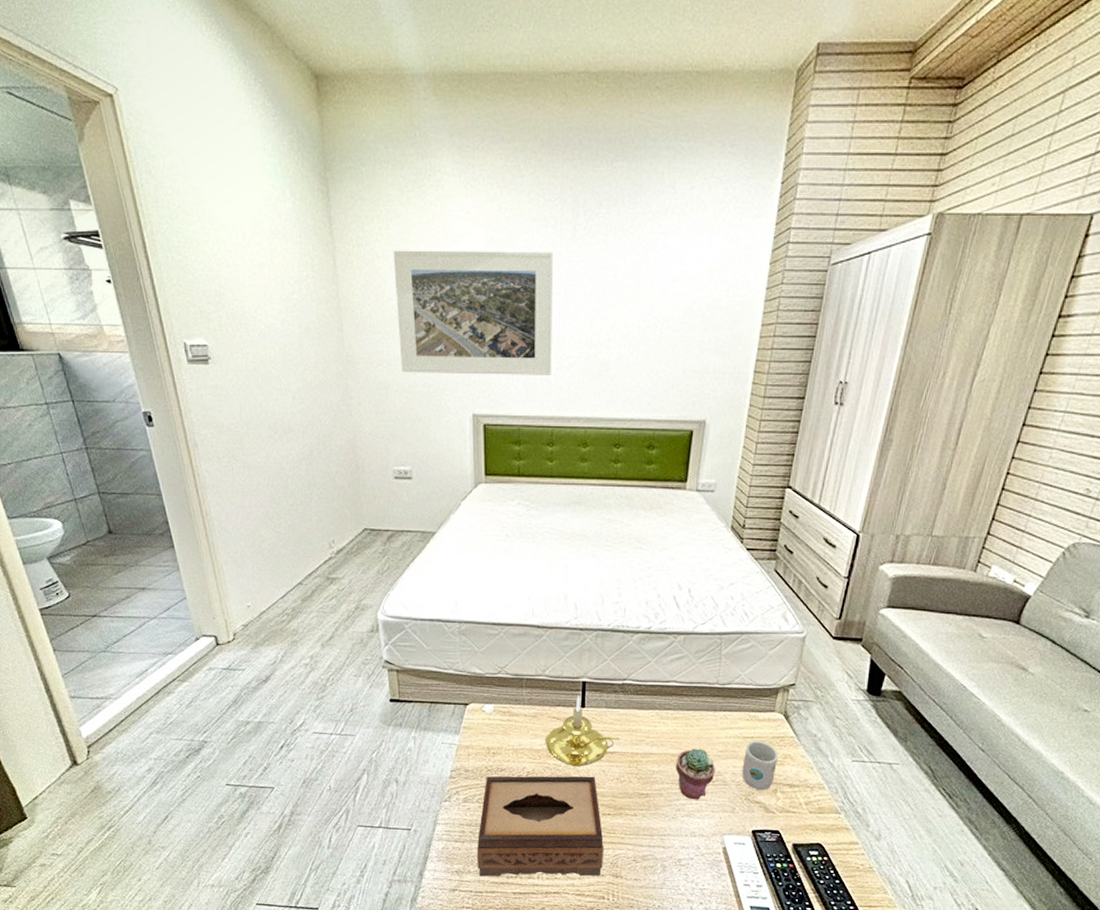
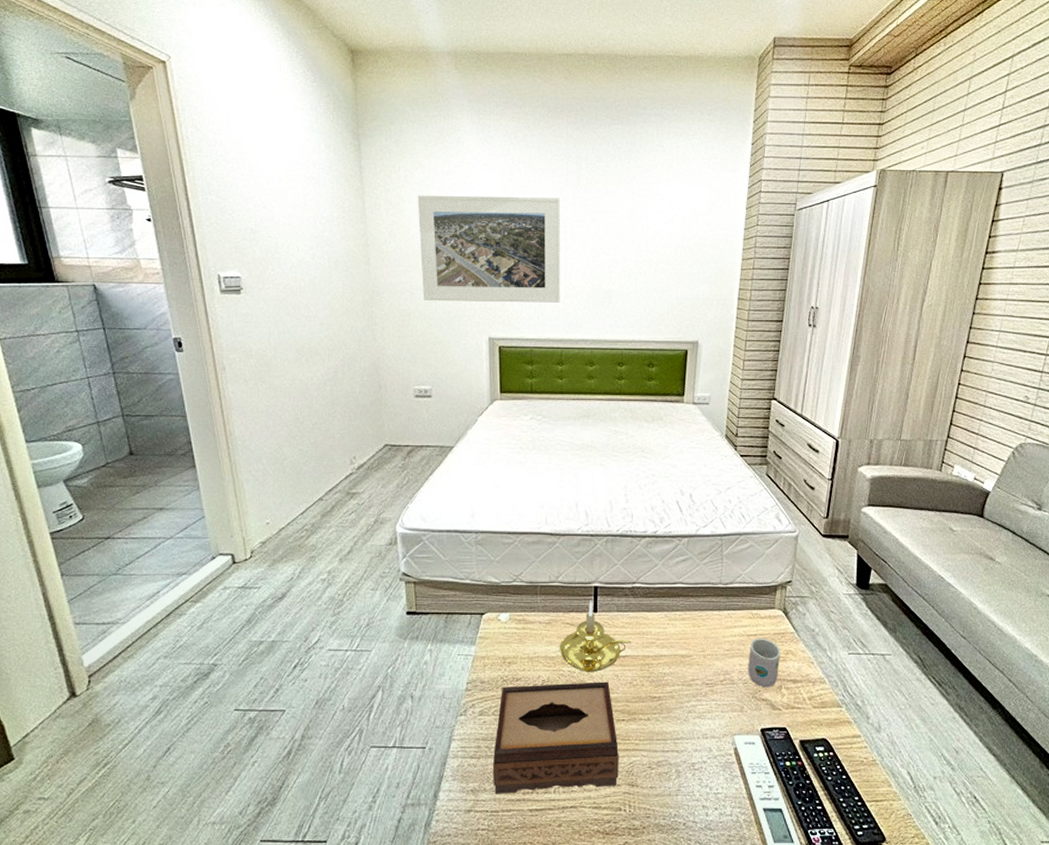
potted succulent: present [676,748,715,800] -> none [685,648,723,701]

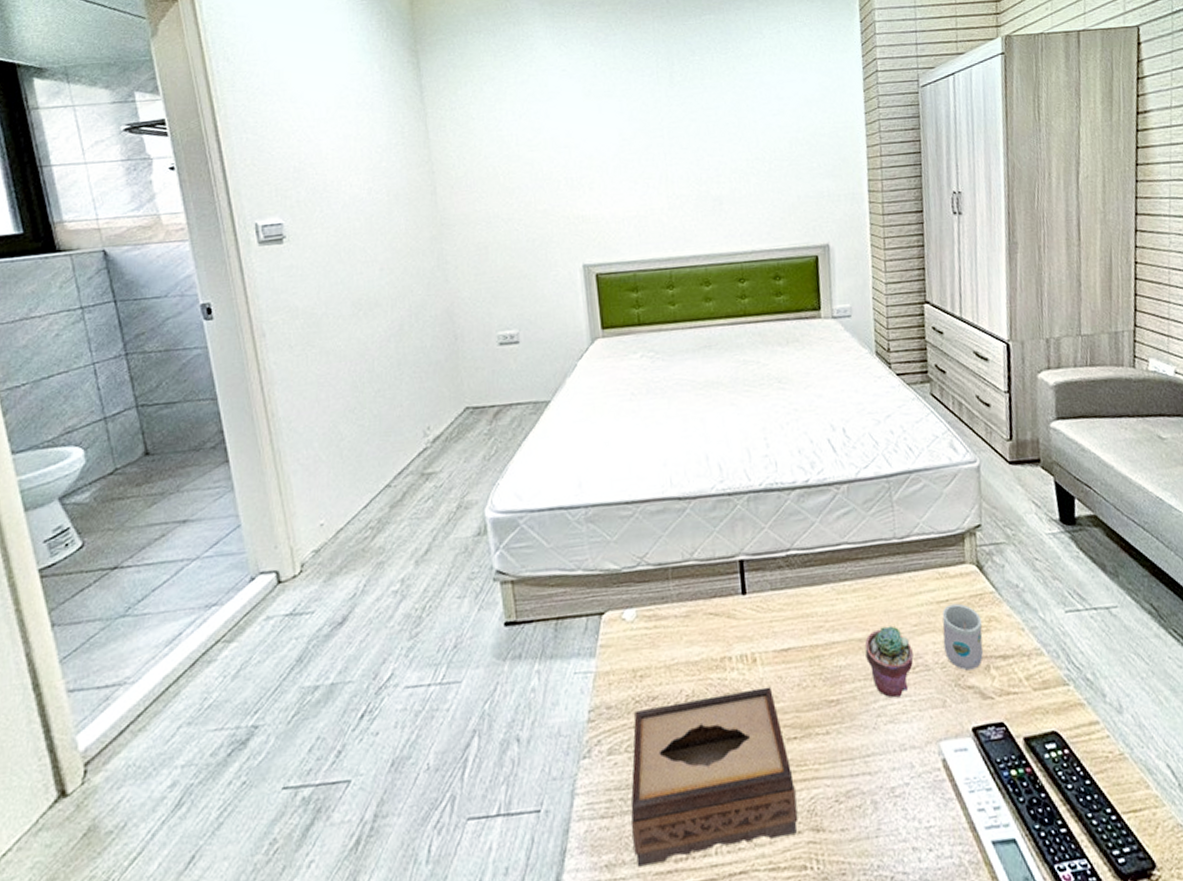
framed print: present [417,195,560,303] -> none [488,99,664,230]
candle holder: present [559,600,631,672] -> none [702,579,794,677]
potted succulent: none [685,648,723,701] -> present [864,626,914,698]

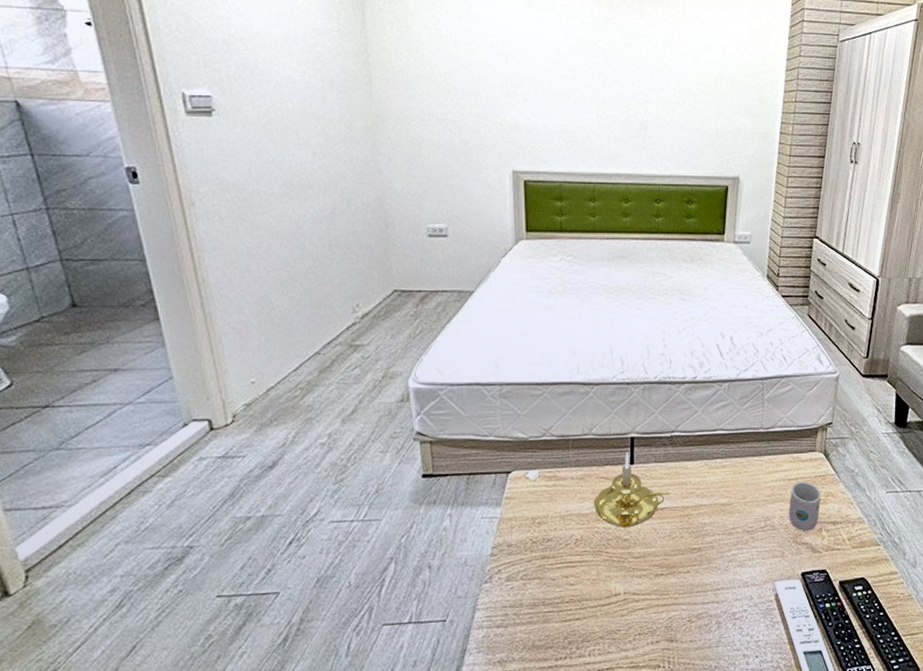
tissue box: present [630,686,798,867] -> none [521,536,657,663]
candle holder: none [702,579,794,677] -> present [593,452,670,528]
potted succulent: present [864,626,914,698] -> none [726,495,764,549]

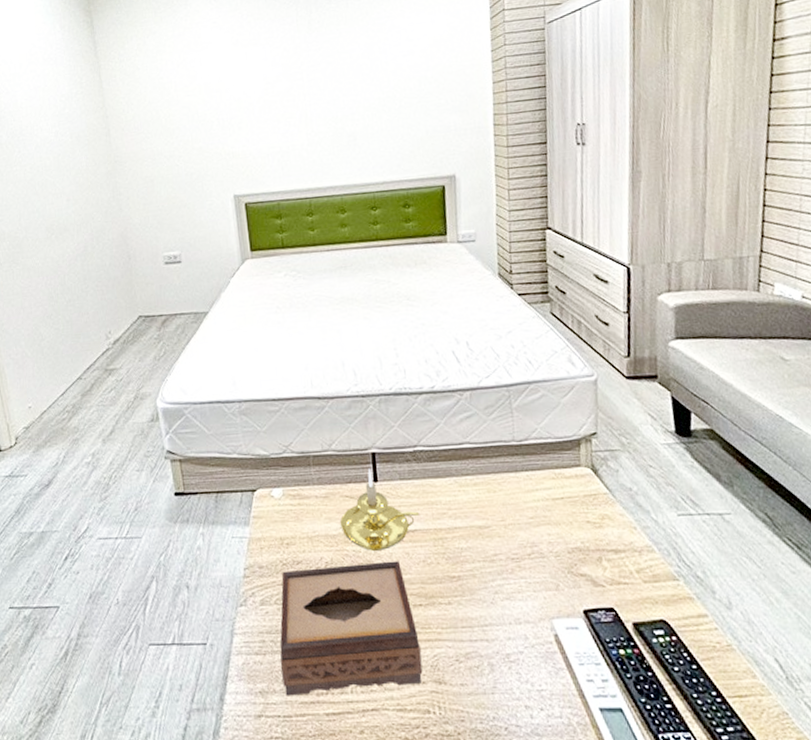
tissue box: none [521,536,657,663] -> present [280,561,423,696]
mug: present [789,481,821,531] -> none [557,501,596,561]

